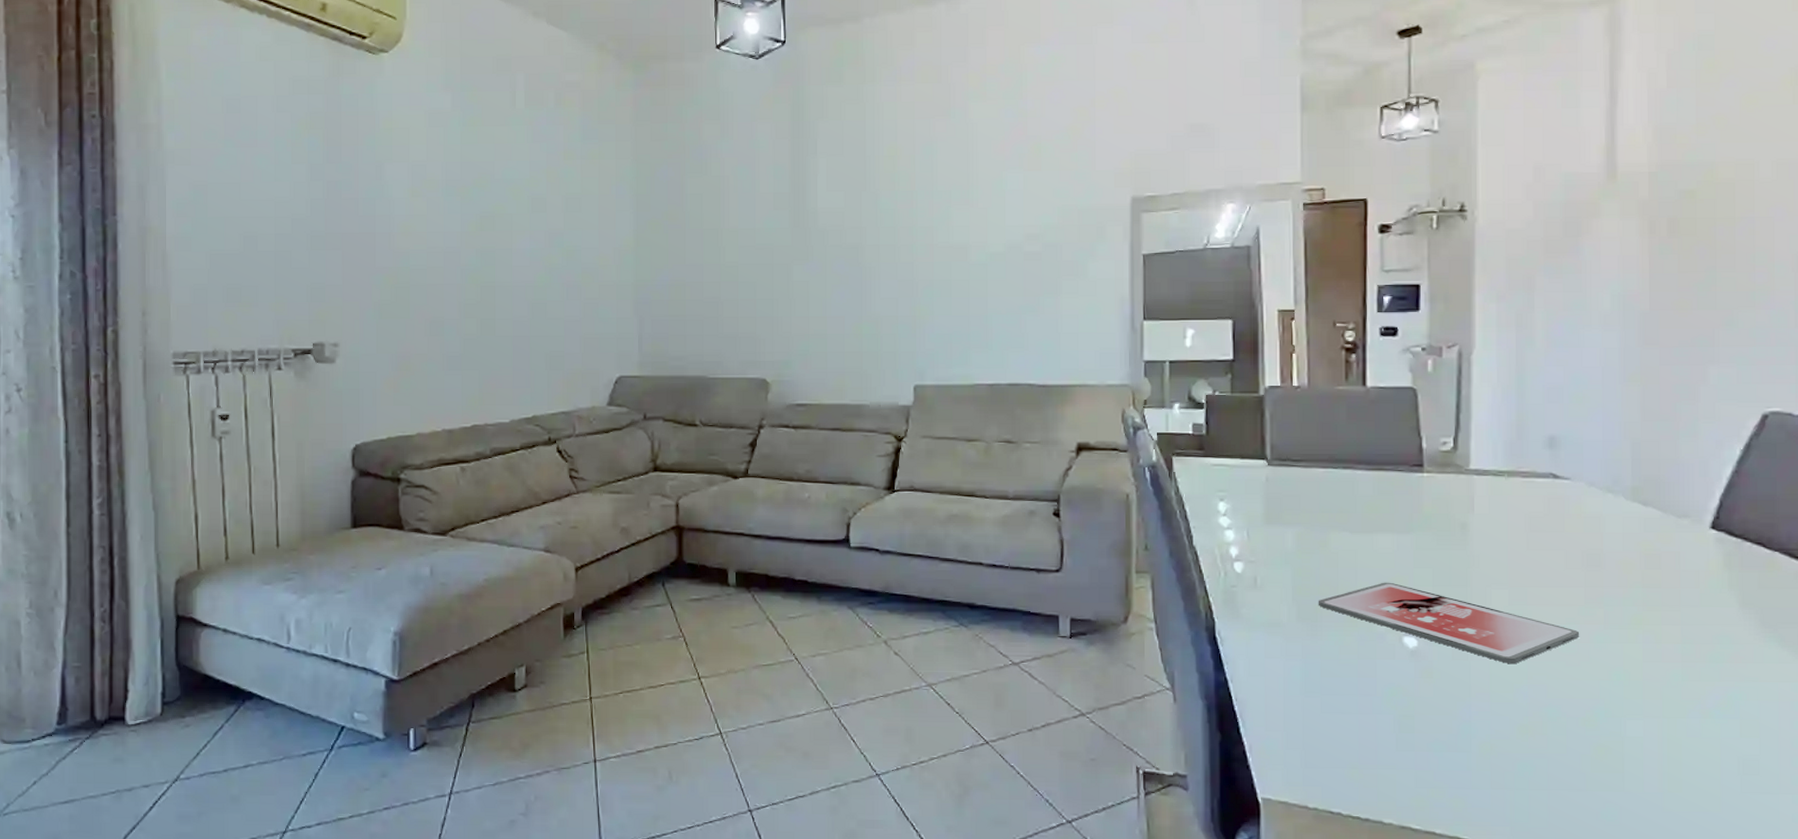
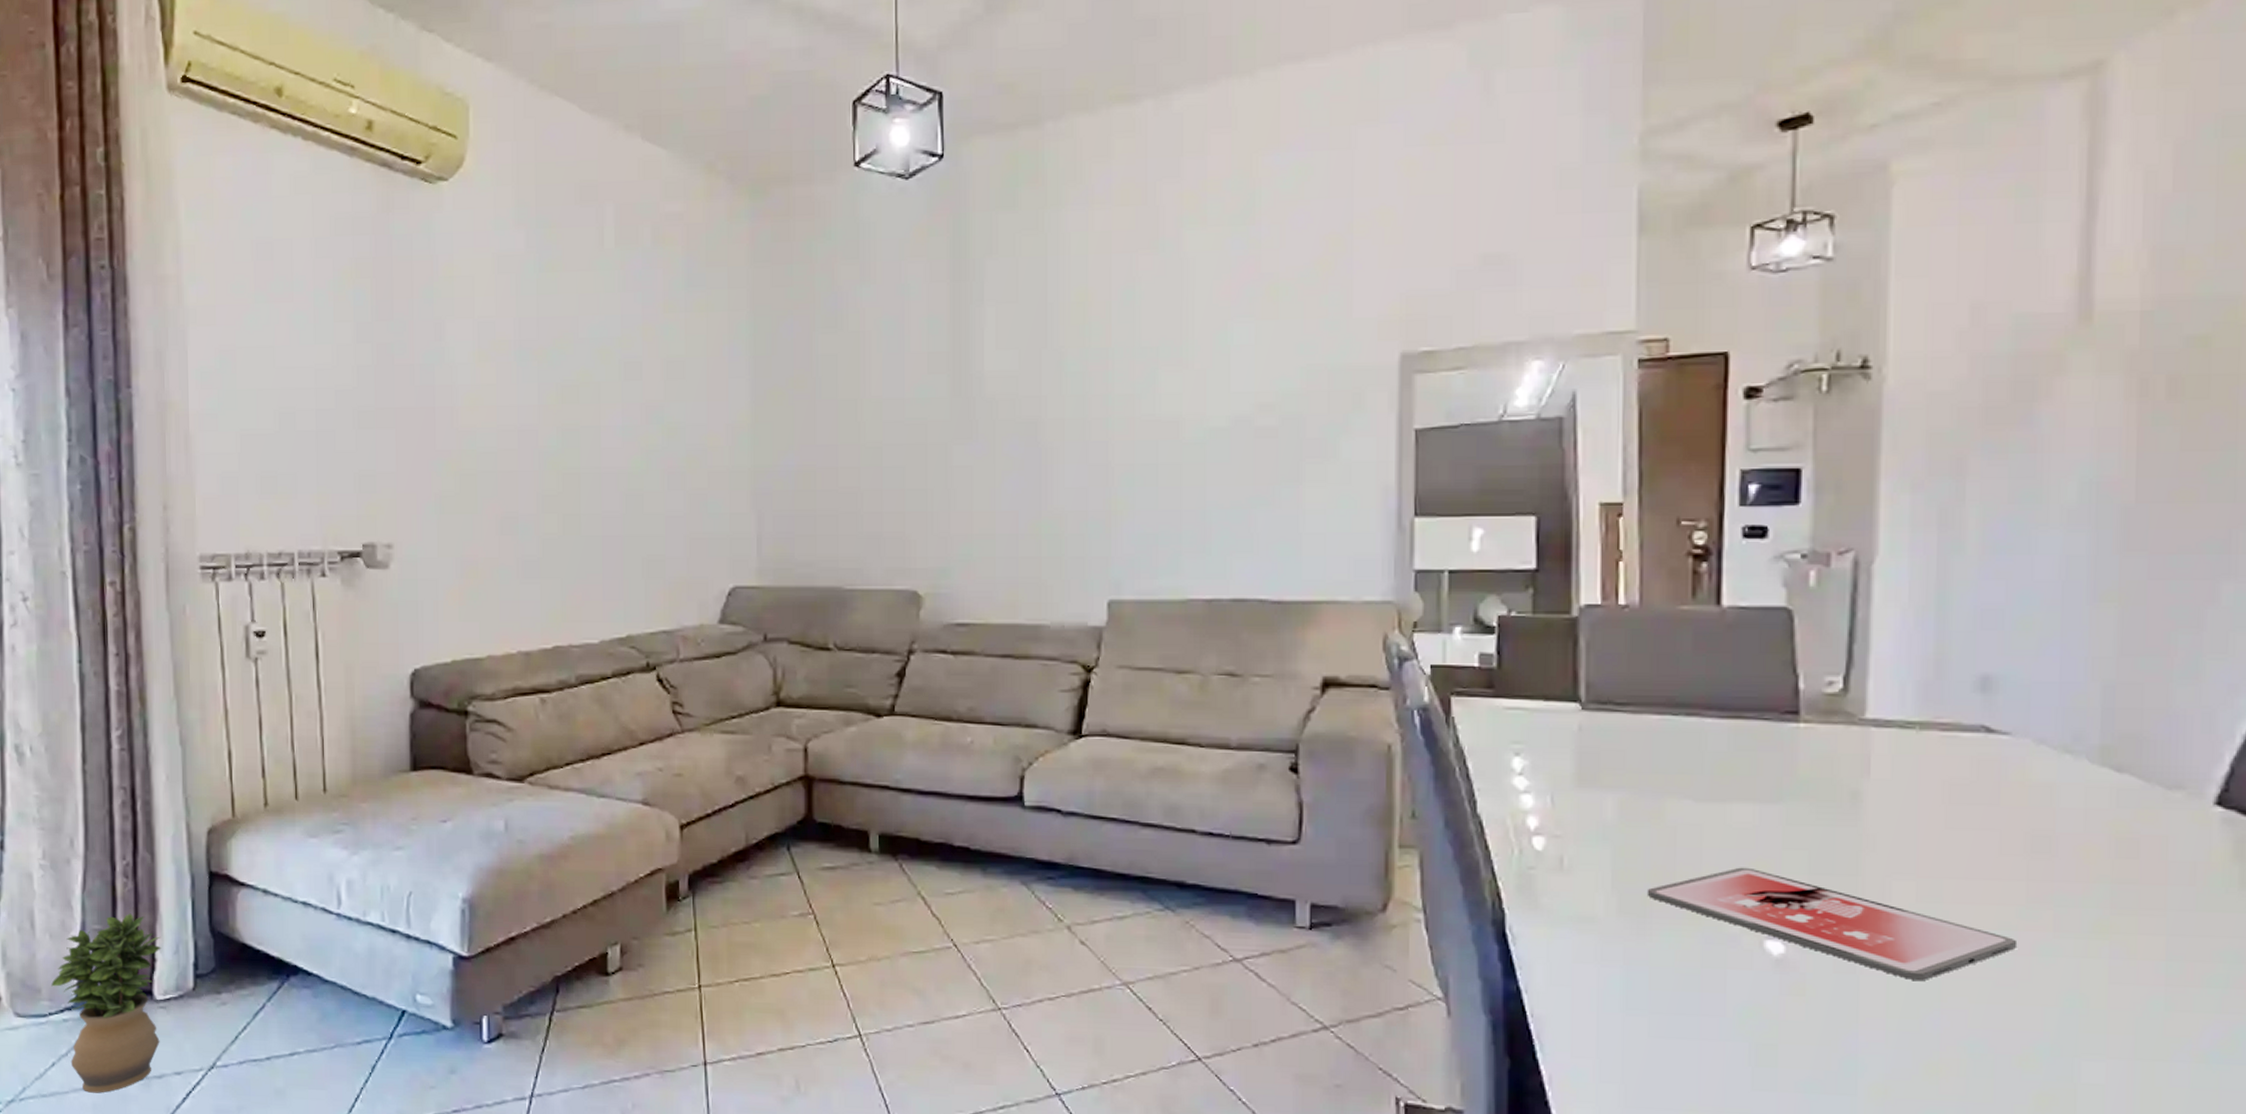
potted plant: none [35,652,133,806] -> present [51,913,161,1093]

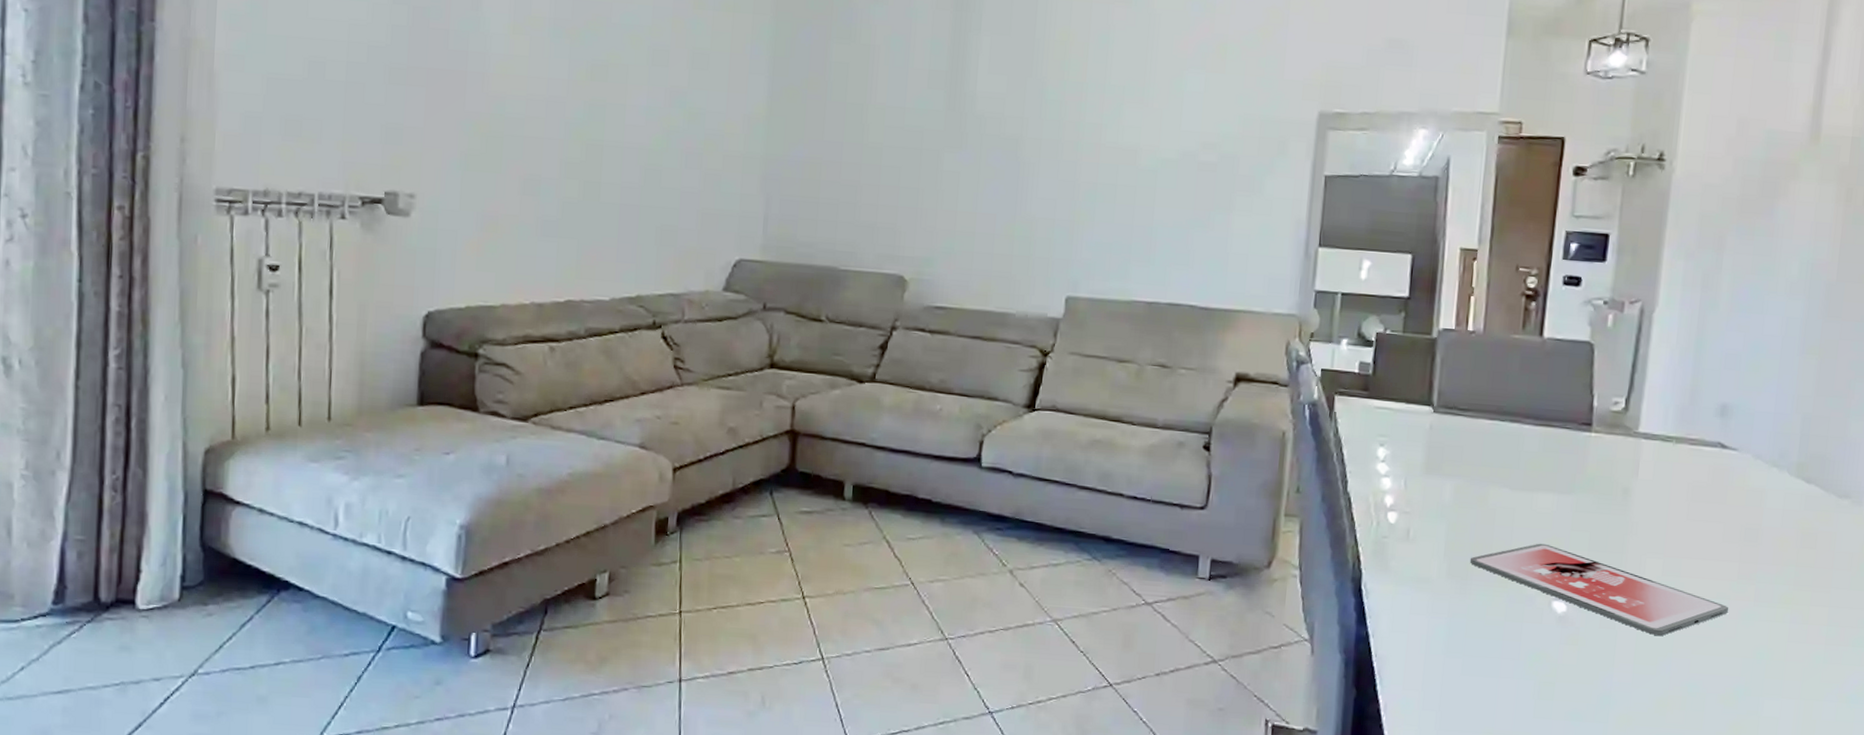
potted plant: present [51,913,161,1093] -> none [26,525,148,697]

